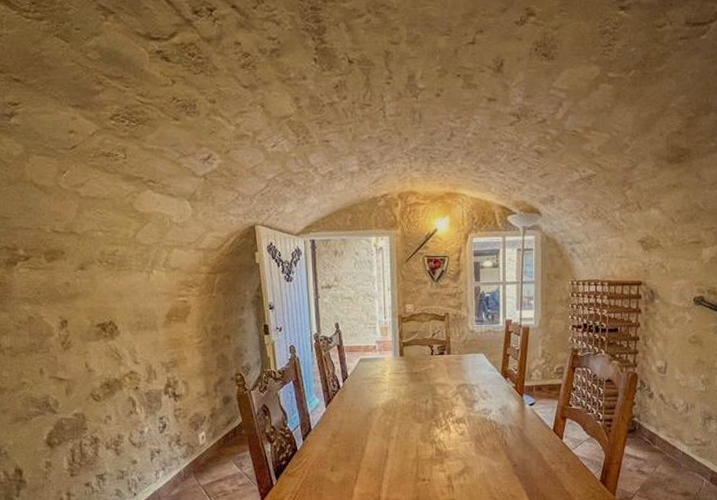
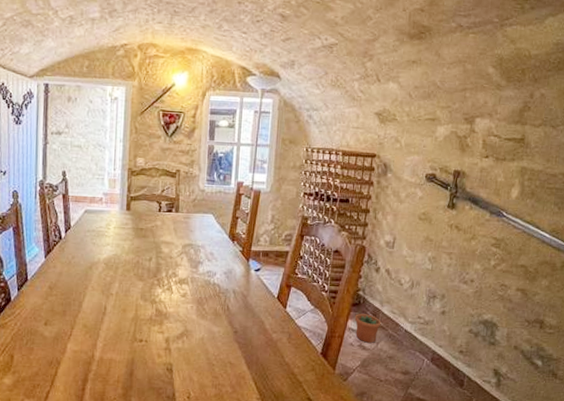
planter: none [631,439,658,467] -> present [354,314,382,343]

